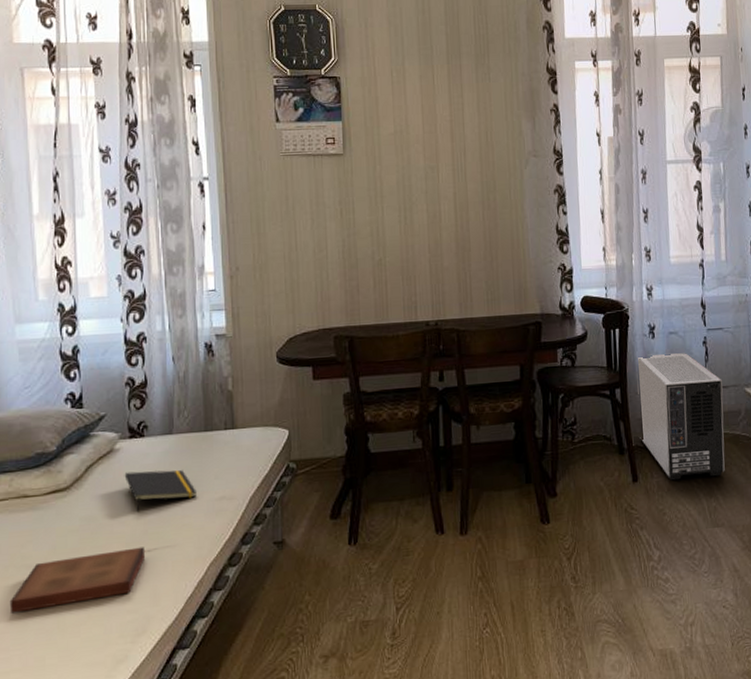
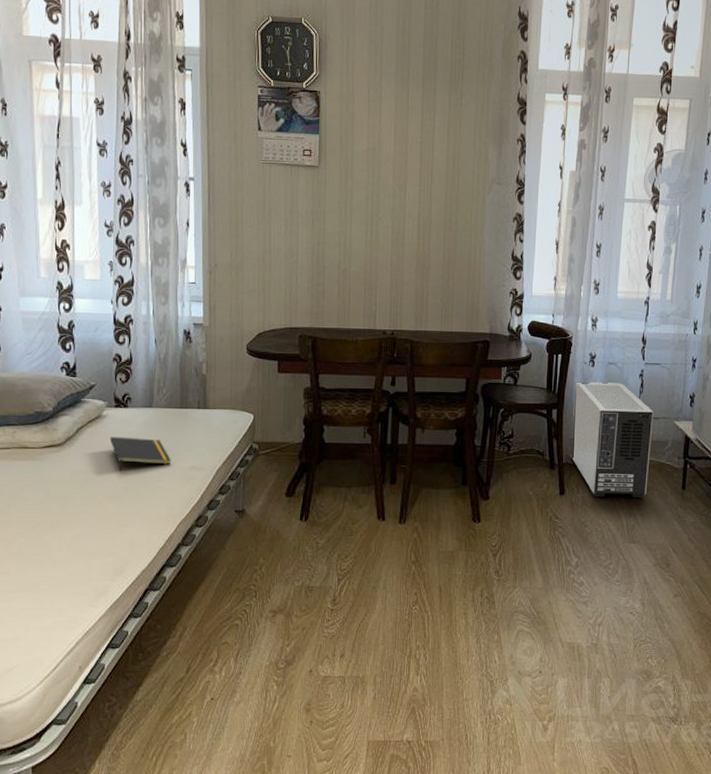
book: present [9,547,146,613] -> none [11,501,125,544]

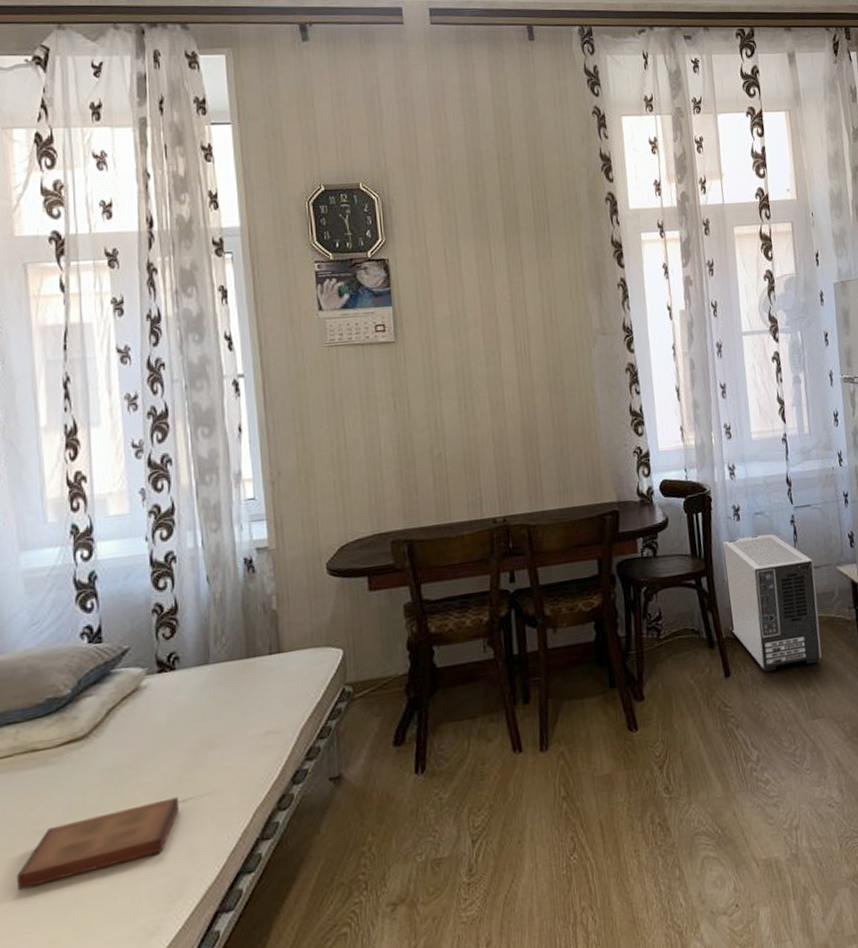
book: none [11,501,125,544] -> present [16,797,180,890]
notepad: present [109,436,171,472] -> none [152,704,239,758]

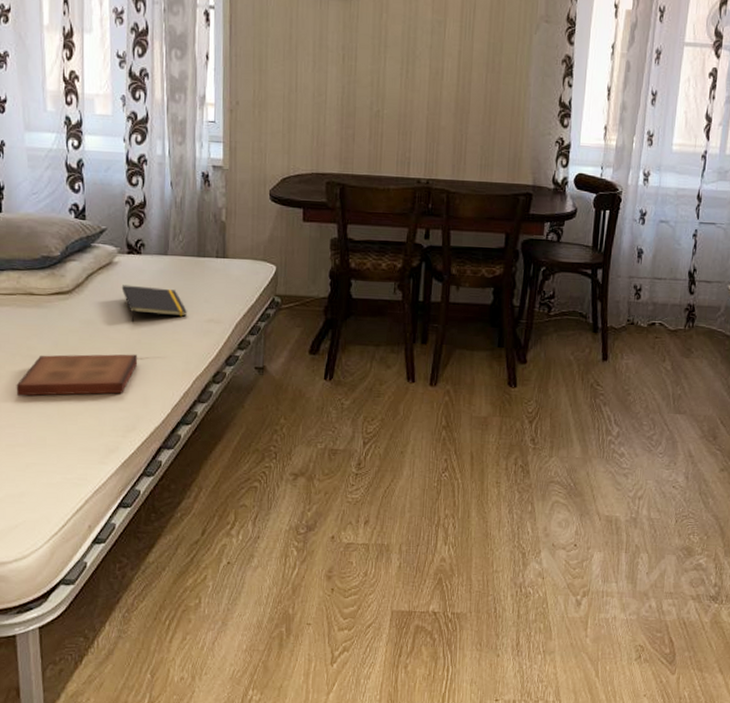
notepad: none [152,704,239,758] -> present [121,285,187,323]
air purifier: present [722,534,822,672] -> none [615,240,707,367]

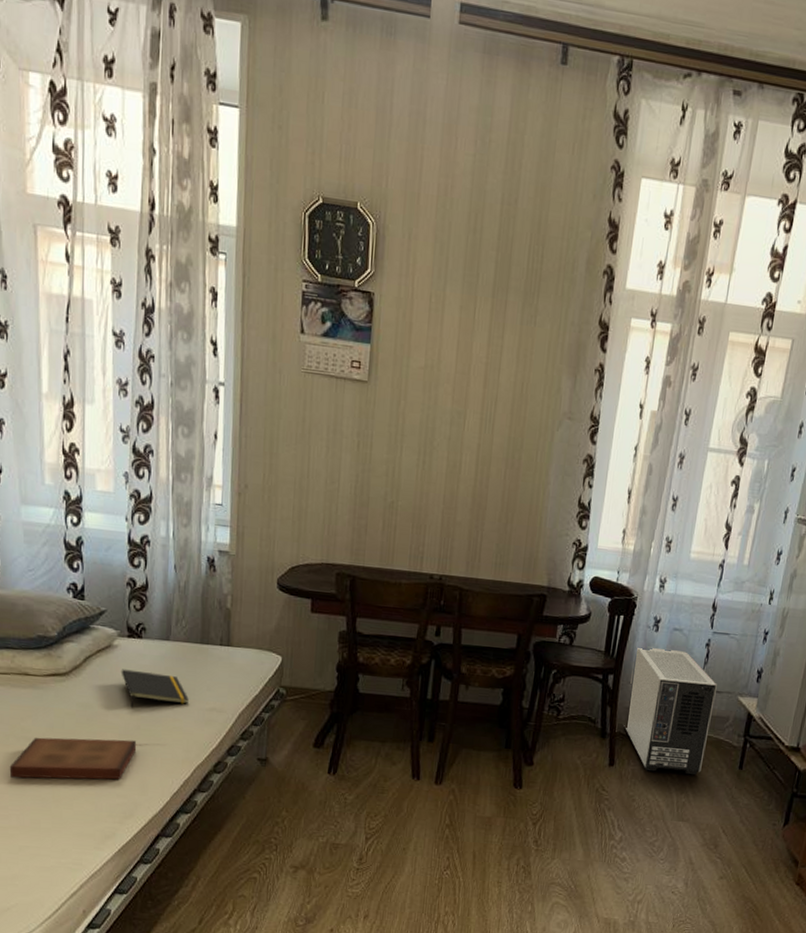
air purifier: none [615,240,707,367] -> present [624,646,717,775]

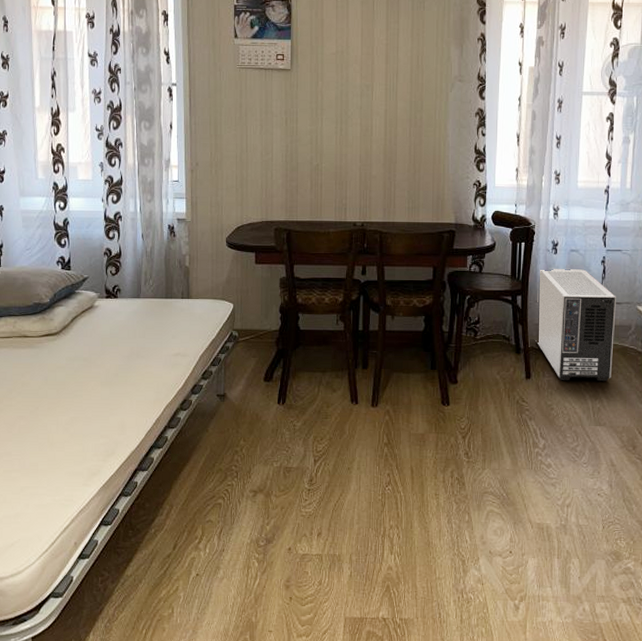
book: present [9,737,137,780] -> none [12,386,116,427]
notepad: present [121,669,189,708] -> none [101,325,157,359]

